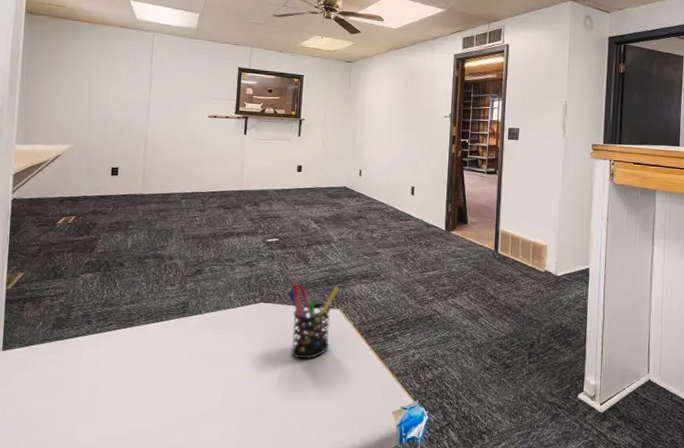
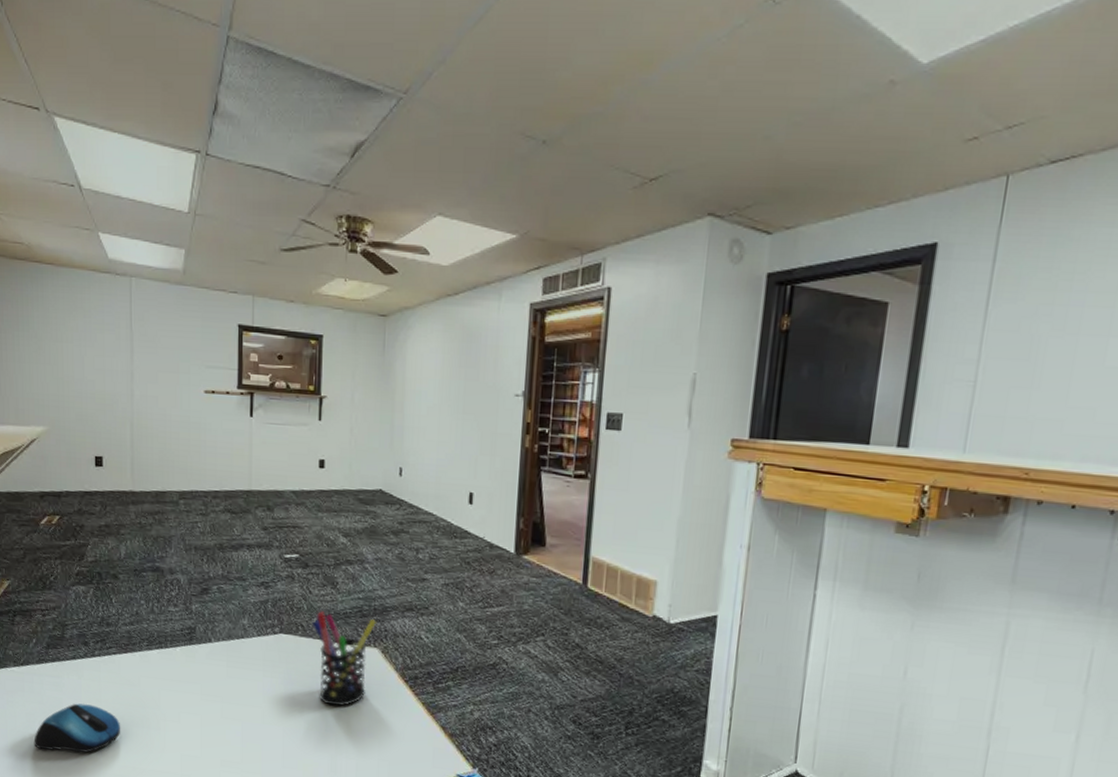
computer mouse: none [30,376,115,421] -> present [33,703,121,753]

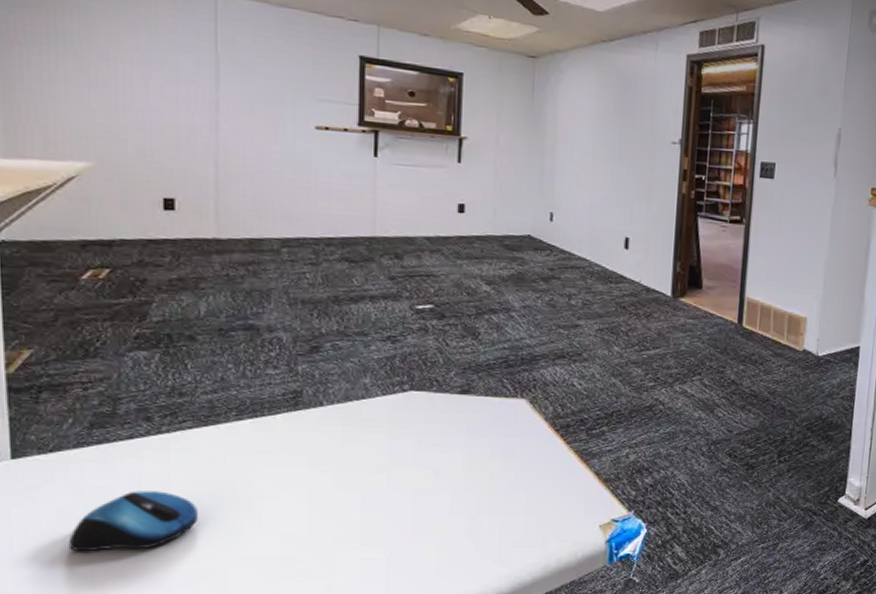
pen holder: present [312,611,376,707] -> none [449,364,524,463]

